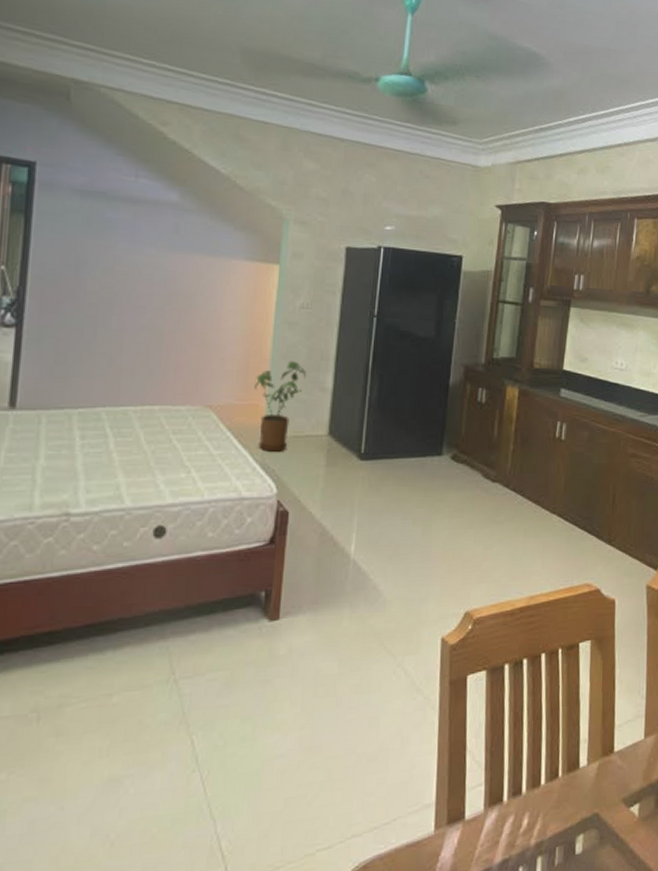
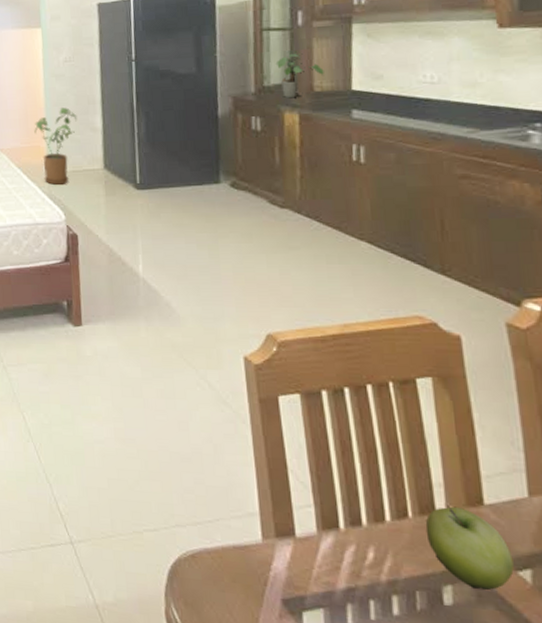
potted plant: none [505,326,544,373] -> present [275,51,324,99]
fruit: none [570,758,628,832] -> present [425,506,514,590]

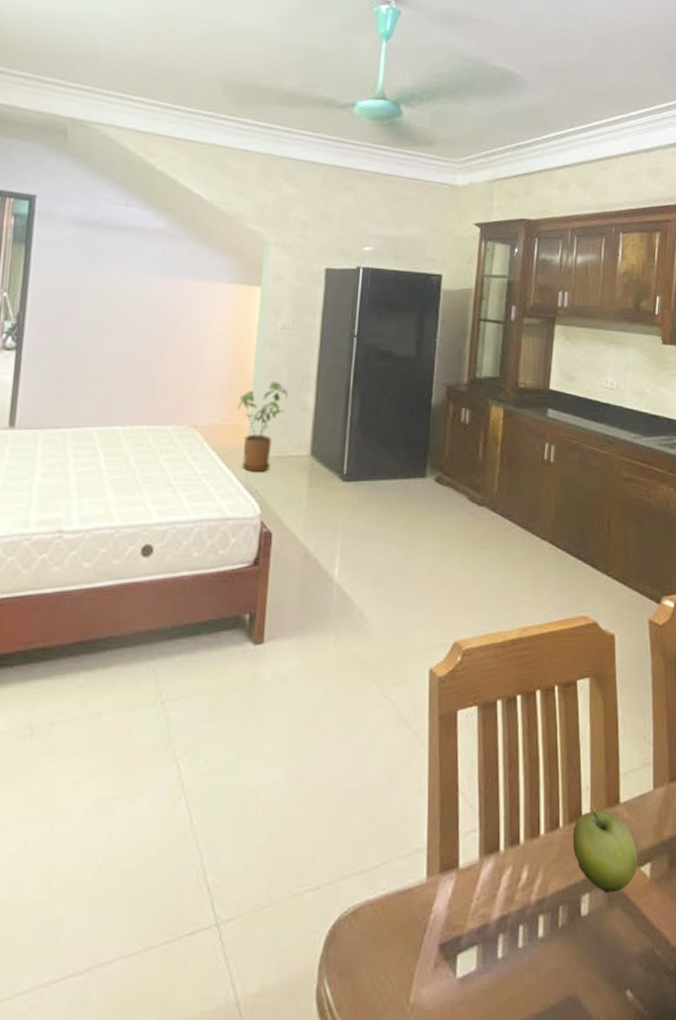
potted plant: present [275,51,324,99] -> none [488,345,528,393]

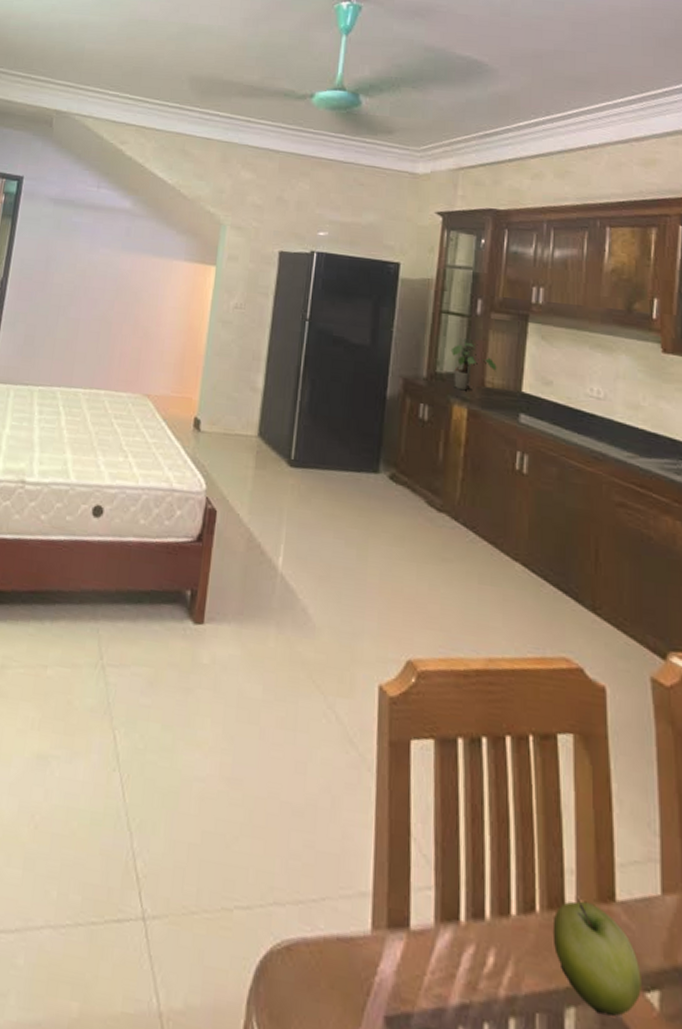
house plant: present [237,381,289,472] -> none [188,358,239,448]
potted plant: none [488,345,528,393] -> present [450,340,497,392]

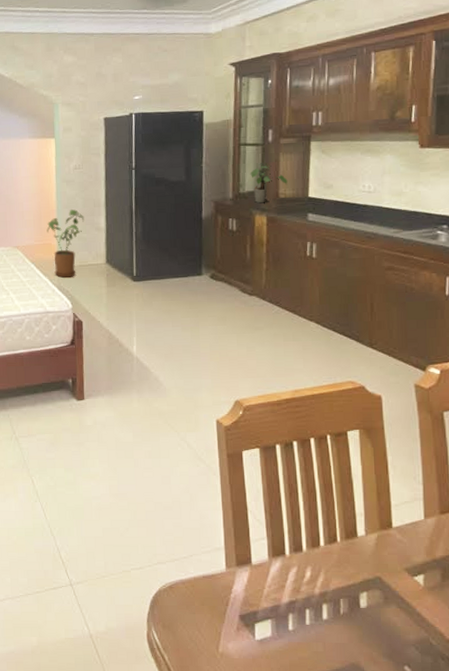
house plant: none [188,358,239,448] -> present [47,209,85,278]
fruit: present [552,901,642,1017] -> none [349,530,411,593]

